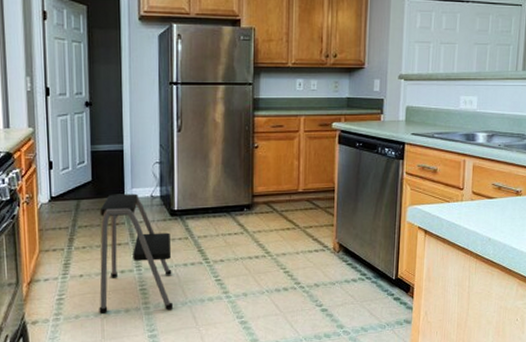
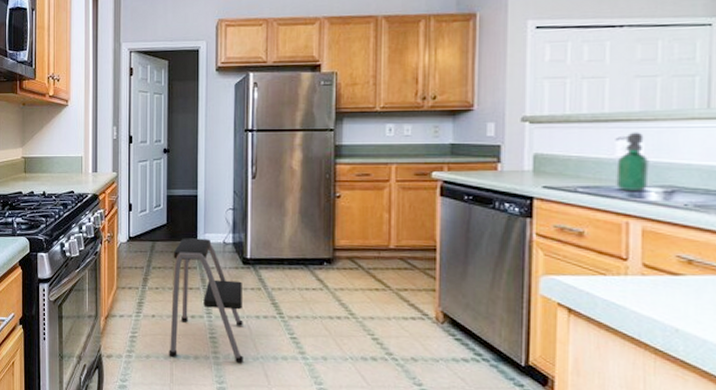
soap dispenser: none [459,88,480,135] -> present [615,132,650,191]

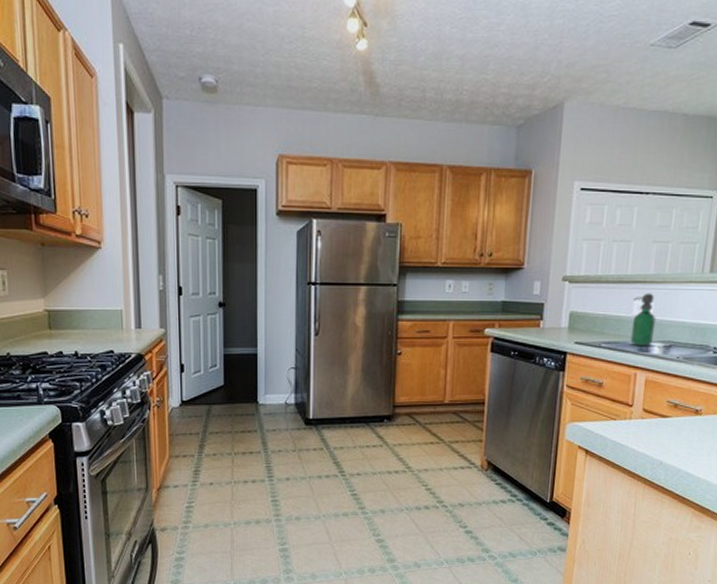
step stool: present [169,238,244,364] -> none [229,400,306,524]

